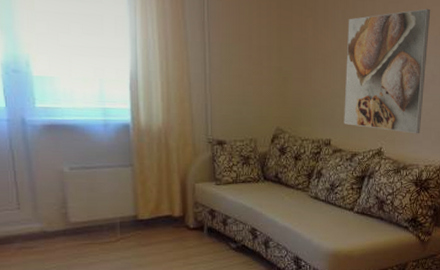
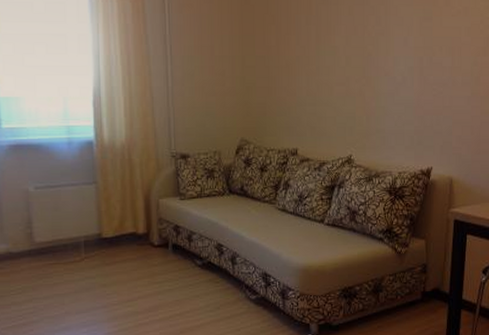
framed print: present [344,8,431,134] -> none [310,8,399,140]

